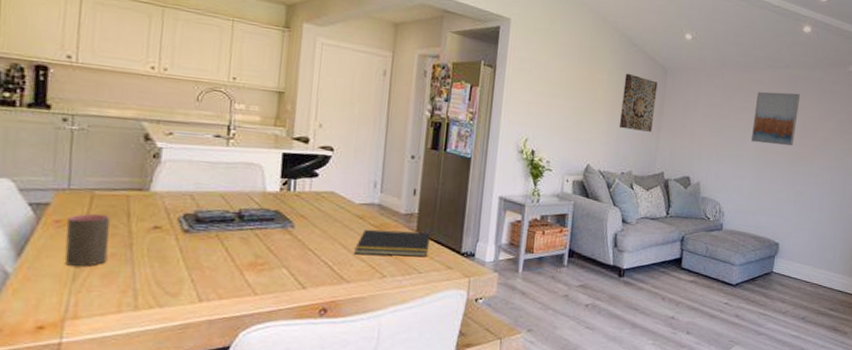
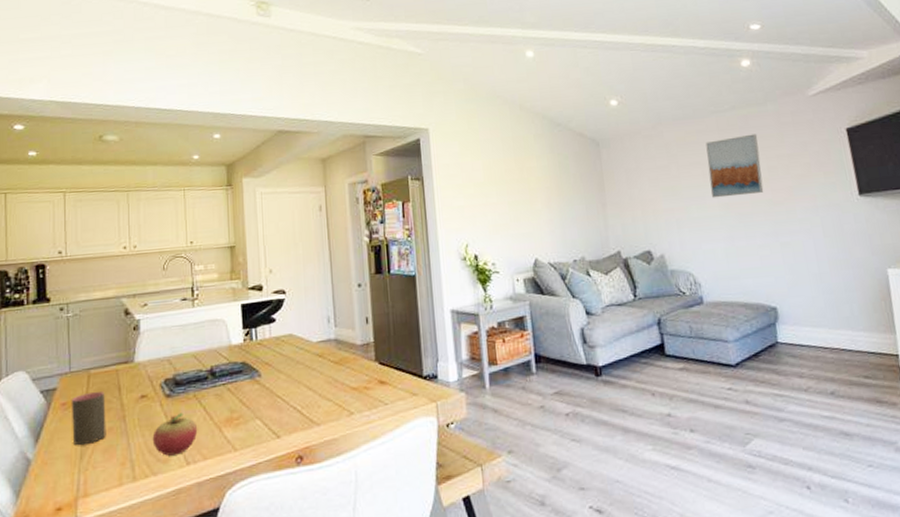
fruit: none [162,250,217,291] -> present [152,412,198,456]
notepad: present [354,229,431,257] -> none [319,360,391,394]
wall art: present [619,73,658,132] -> none [555,154,597,214]

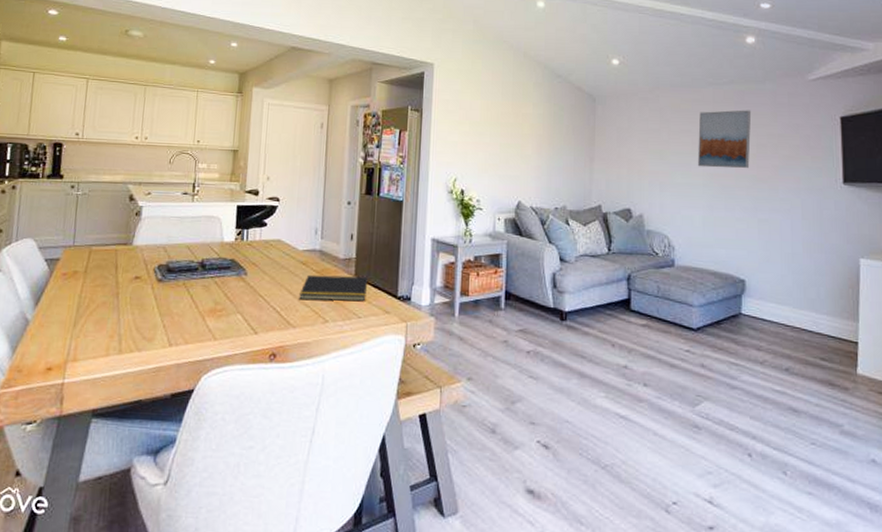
cup: present [71,392,106,445] -> none [68,267,103,314]
fruit: present [152,412,198,456] -> none [140,297,183,336]
notepad: none [319,360,391,394] -> present [299,274,369,301]

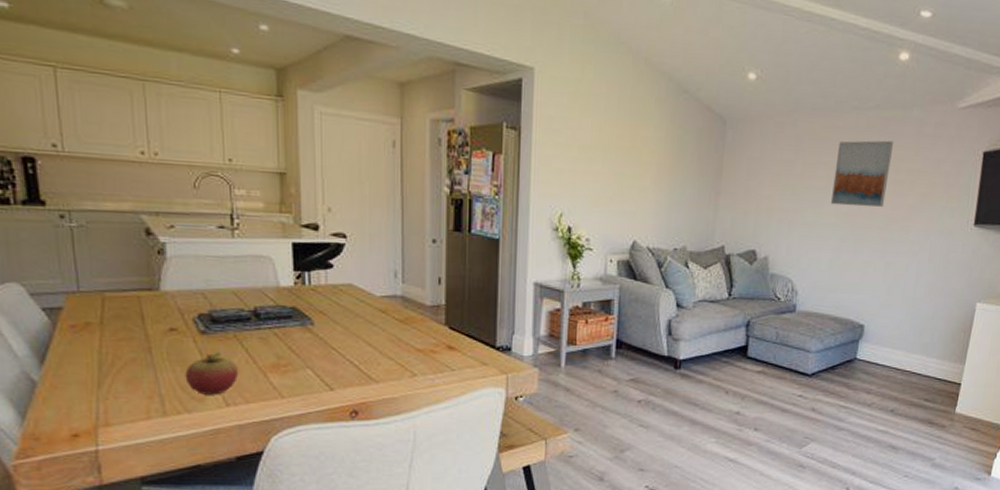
fruit: none [140,297,183,336] -> present [185,352,239,395]
notepad: present [299,274,369,301] -> none [380,324,462,353]

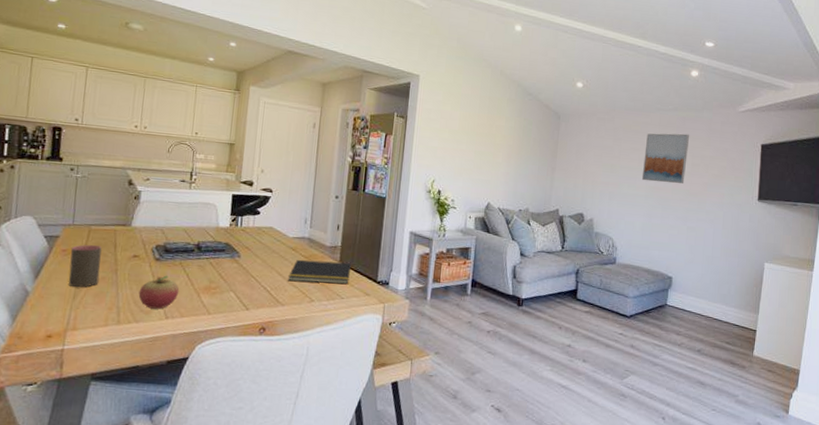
cup: none [82,317,129,372] -> present [68,245,102,287]
notepad: none [380,324,462,353] -> present [288,259,352,284]

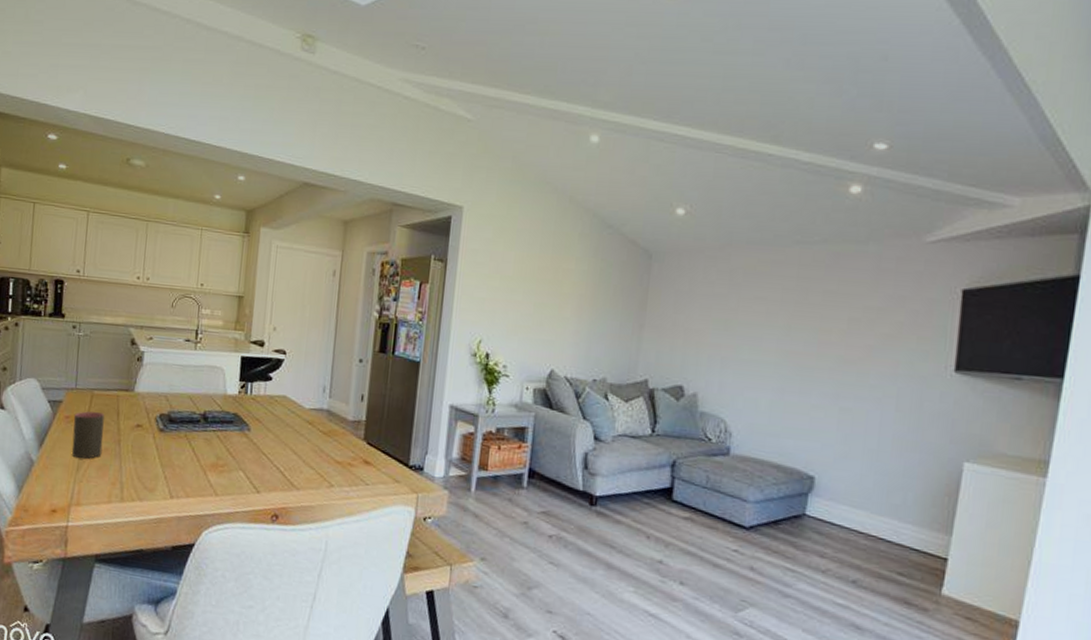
fruit: present [138,275,180,309] -> none [142,448,185,487]
notepad: present [288,259,352,284] -> none [304,435,379,467]
wall art: present [641,133,690,184] -> none [770,275,847,347]

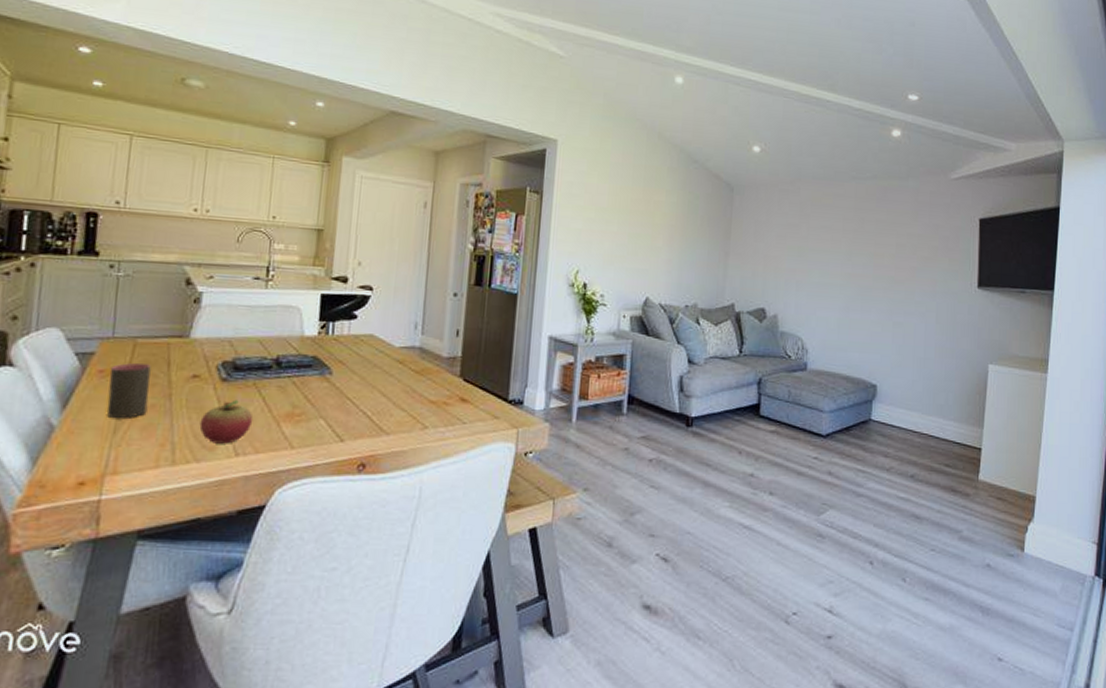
fruit: none [142,448,185,487] -> present [199,399,253,444]

